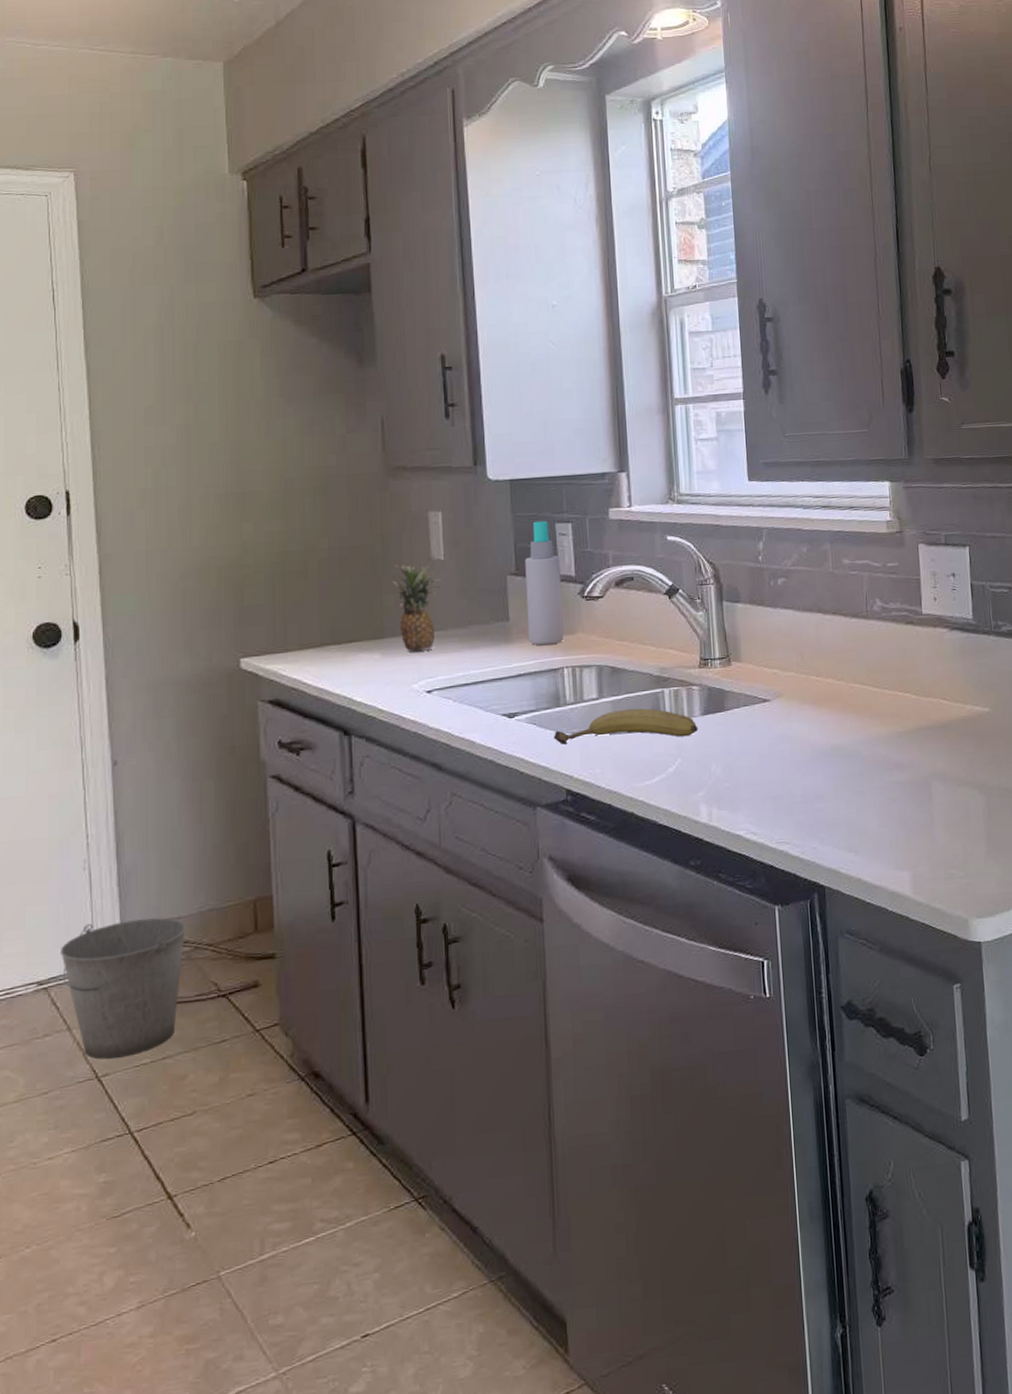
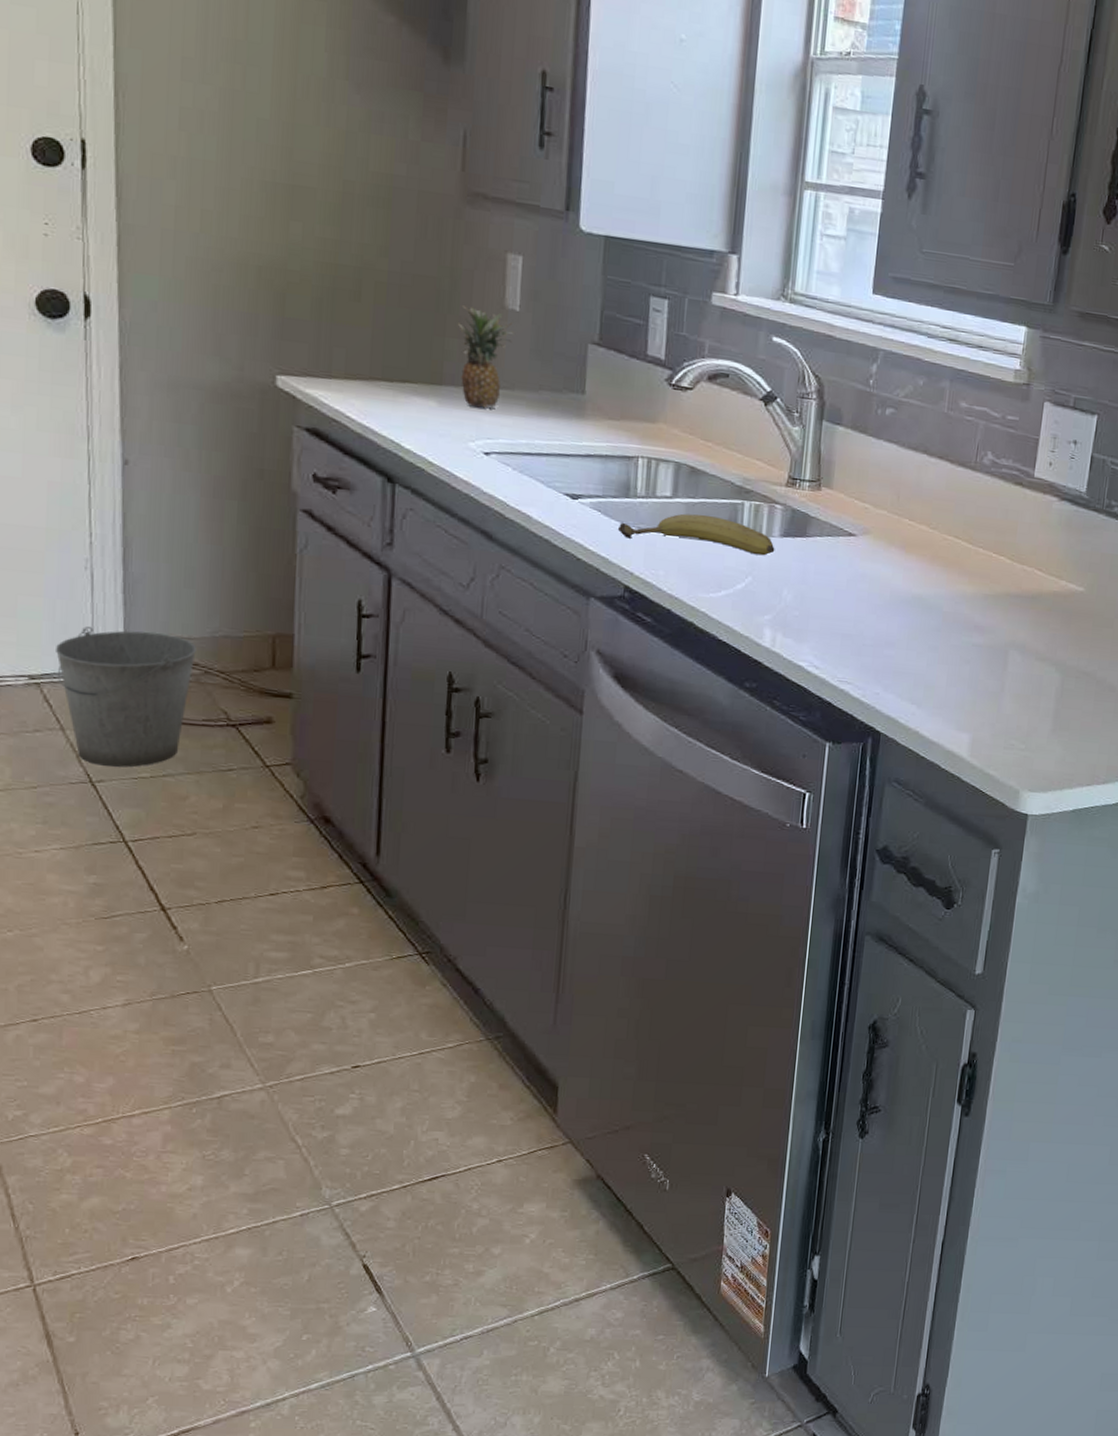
spray bottle: present [525,520,564,646] -> none [603,289,650,430]

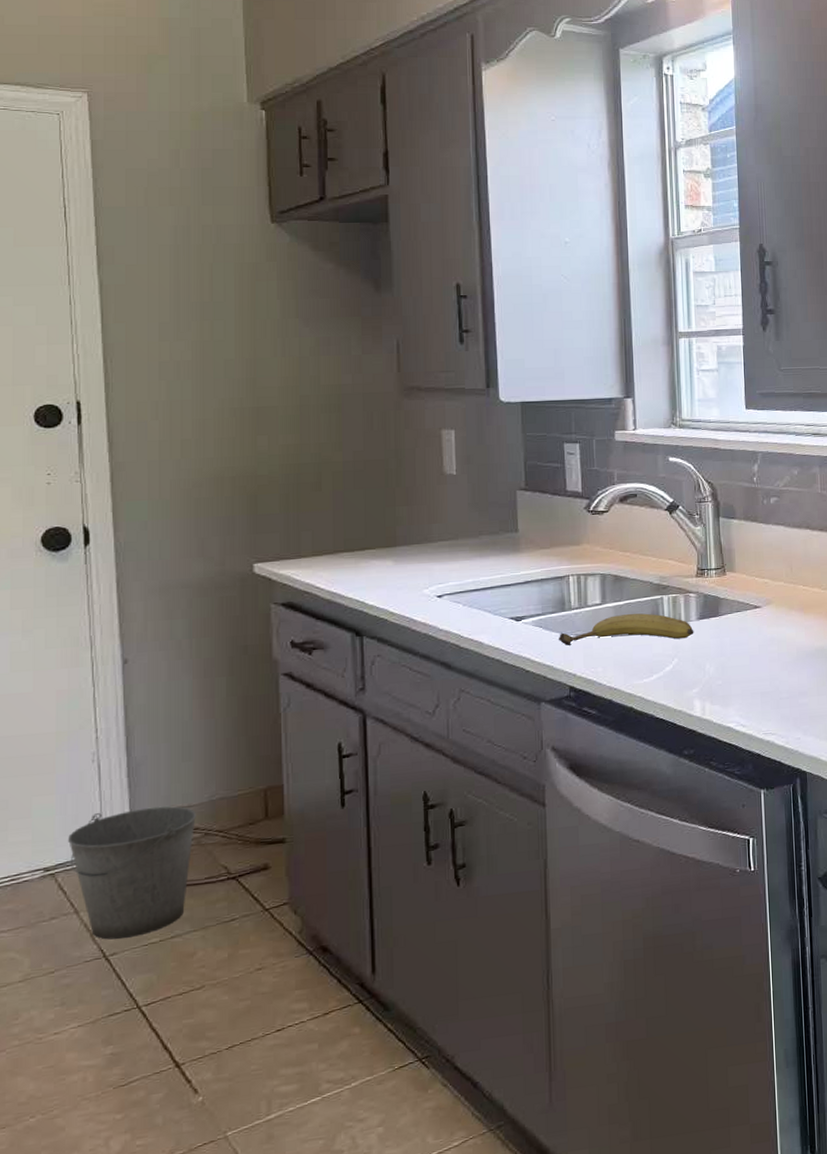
fruit: present [457,305,516,408] -> none [405,478,455,560]

